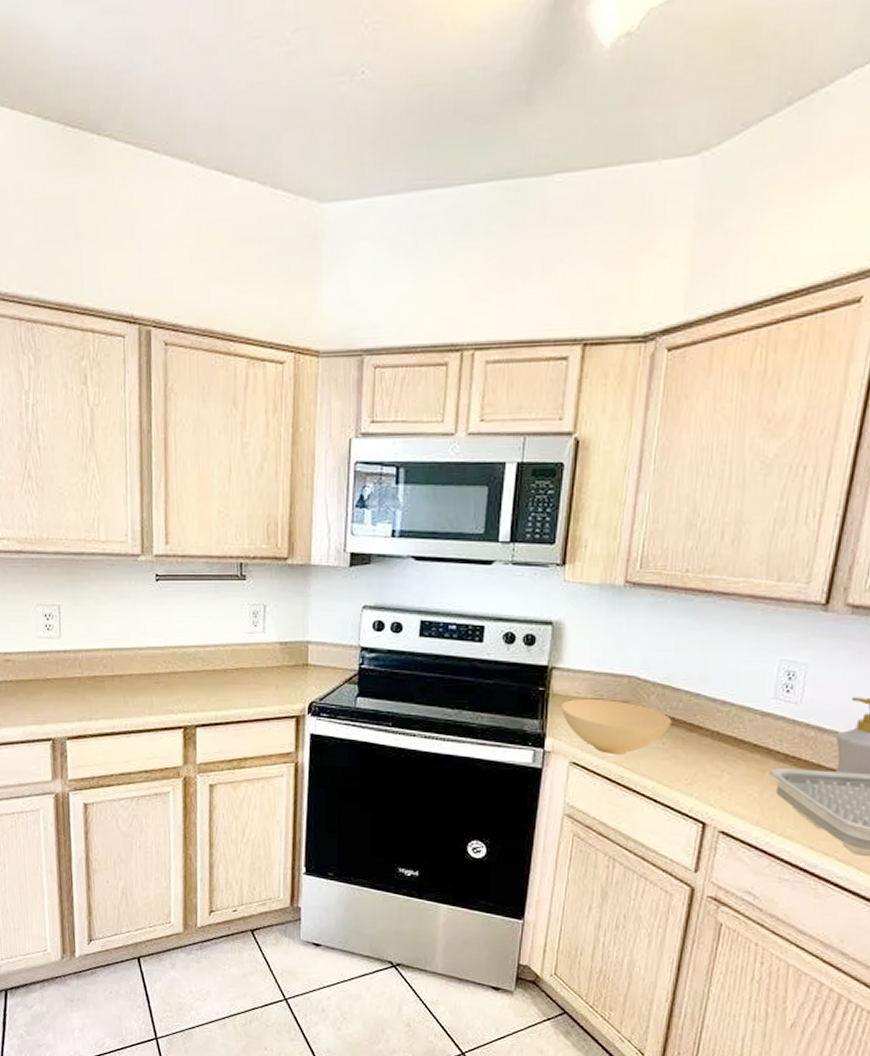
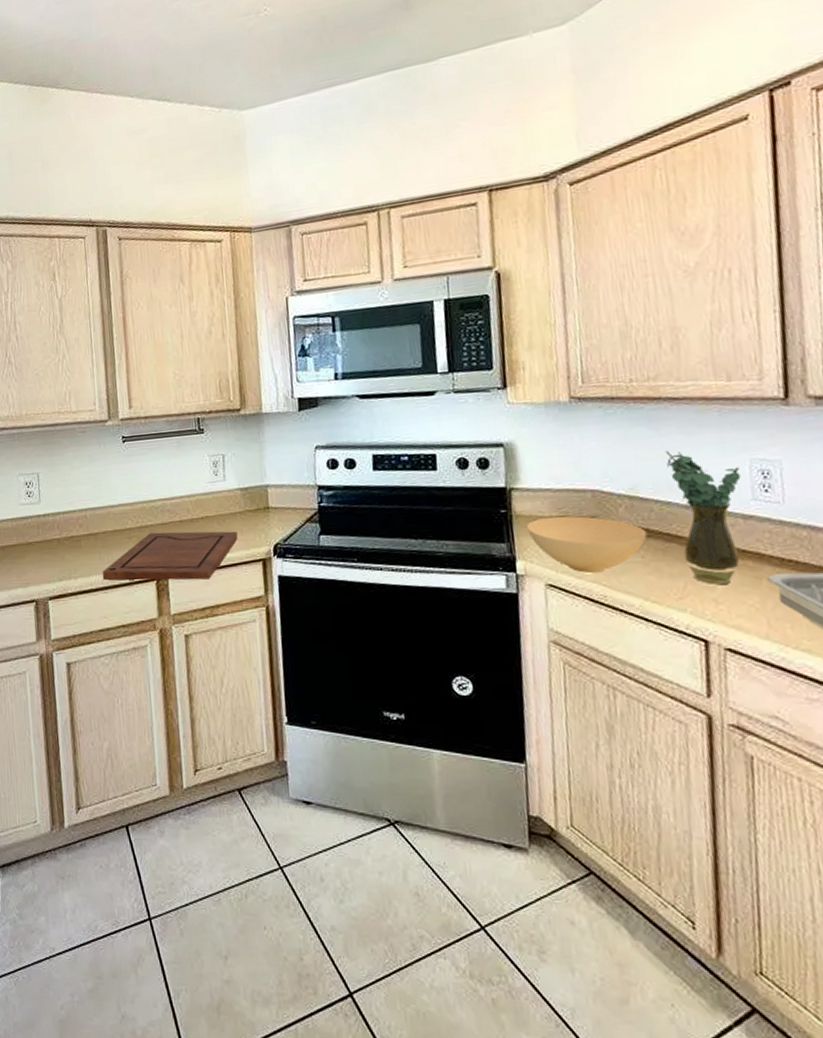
cutting board: none [127,680,273,732] -> present [103,531,238,581]
vase: none [701,645,769,775] -> present [665,451,741,585]

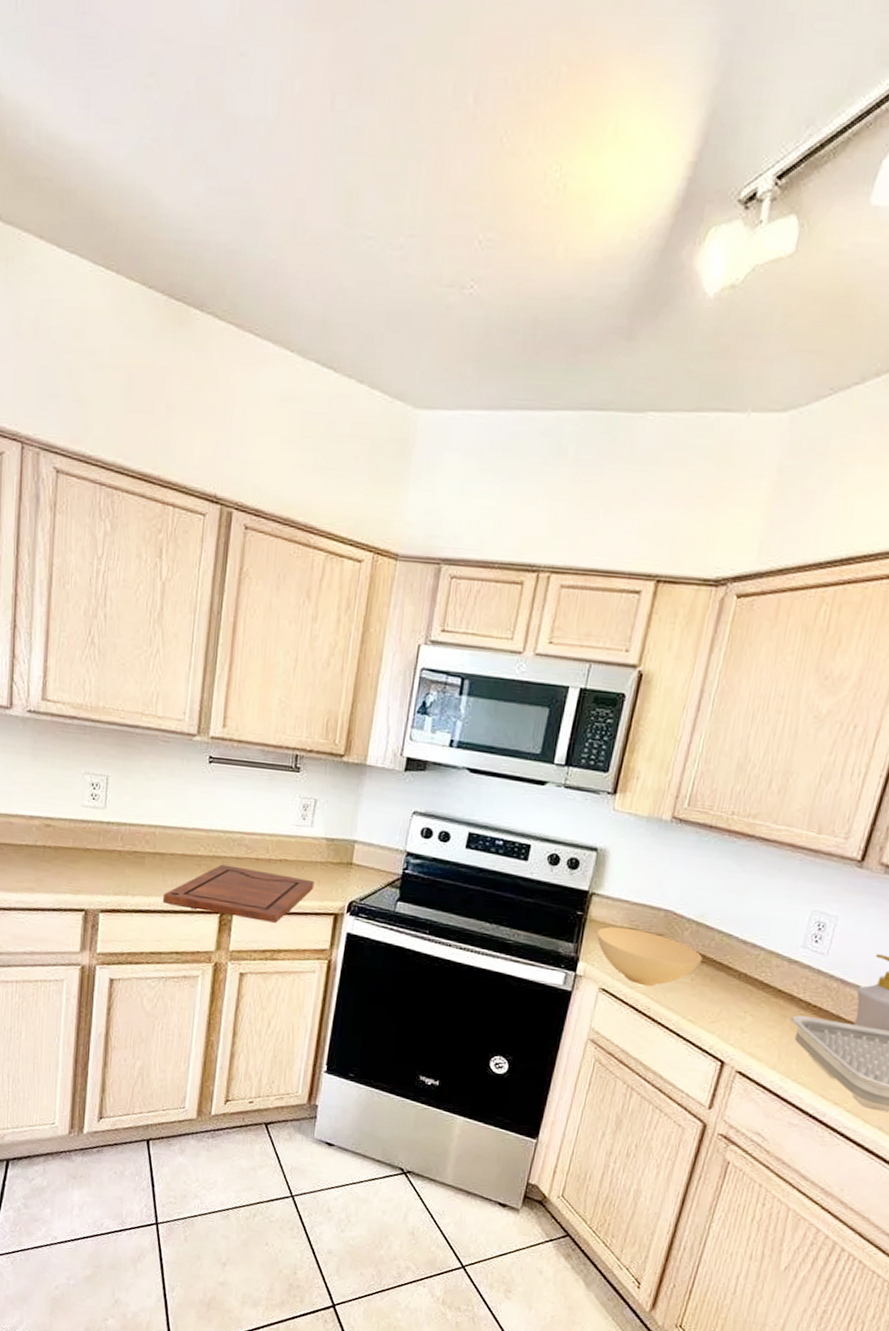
vase: present [665,451,741,585] -> none [727,888,801,1017]

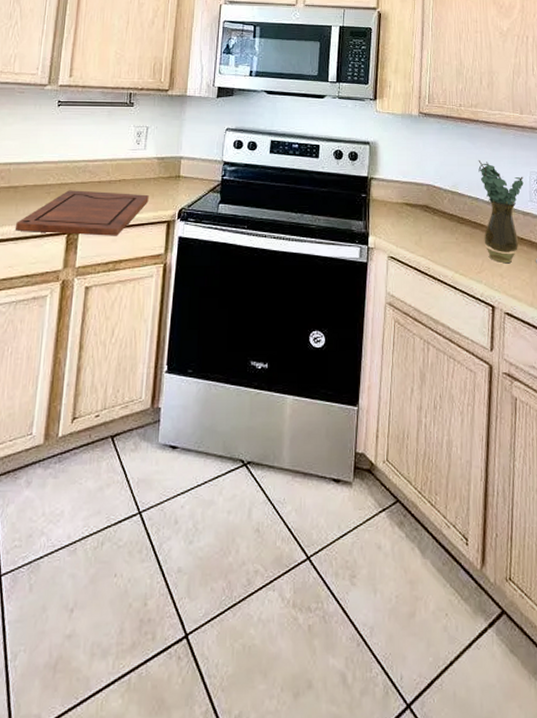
bowl: present [597,926,703,987] -> none [380,202,461,250]
vase: none [727,888,801,1017] -> present [478,160,524,264]

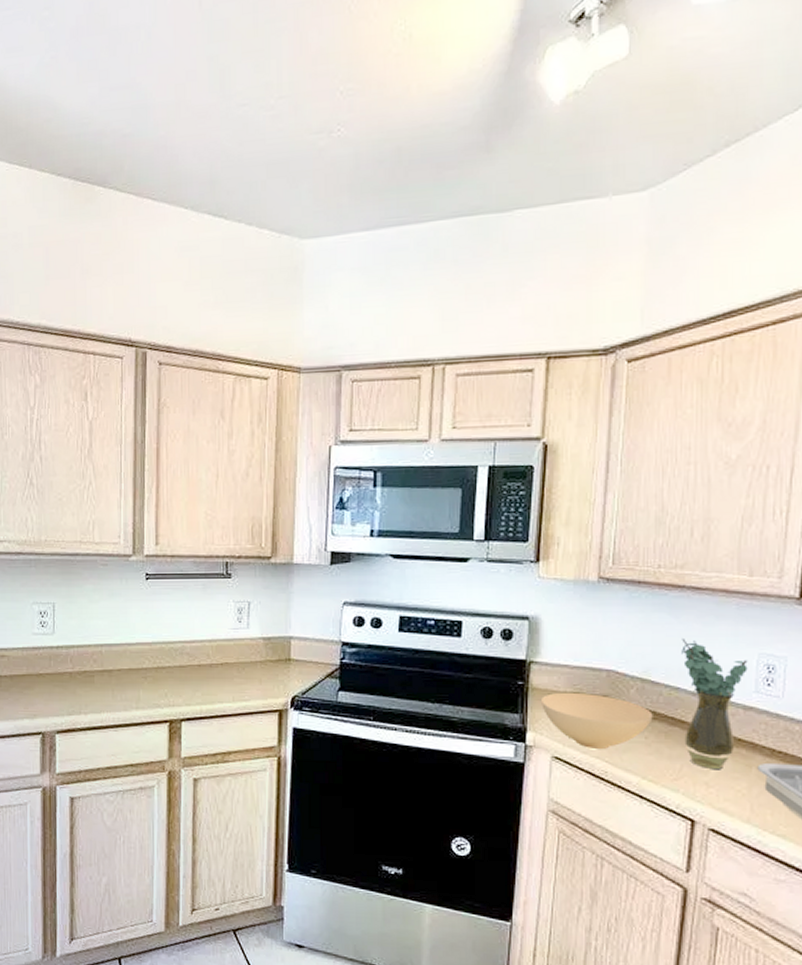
cutting board: present [16,190,149,236] -> none [115,674,256,726]
bowl: none [380,202,461,250] -> present [542,692,653,750]

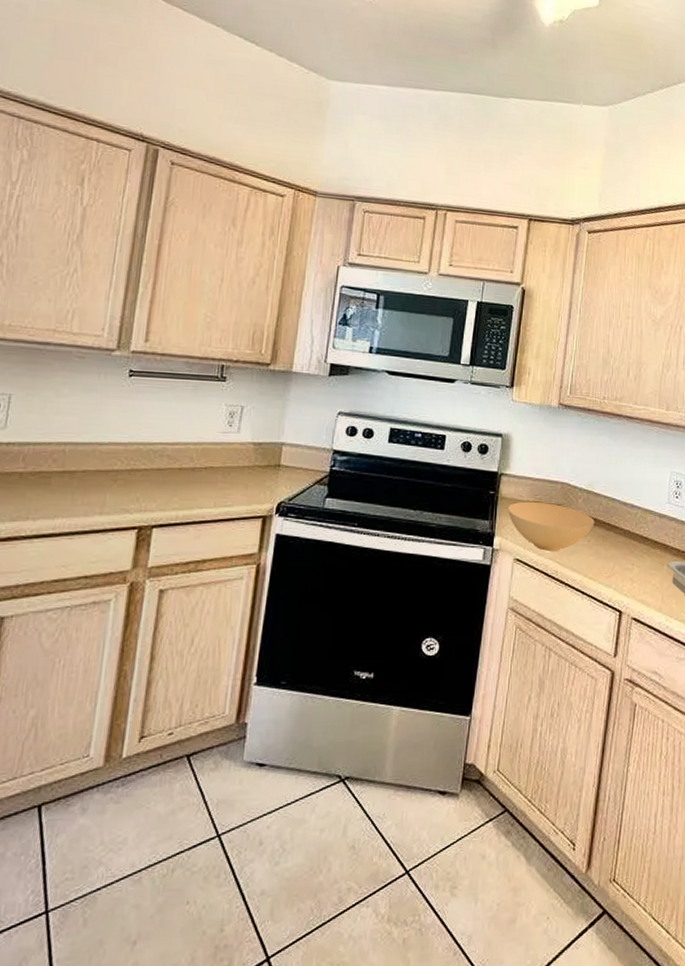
vase: present [681,639,748,770] -> none [617,458,663,568]

